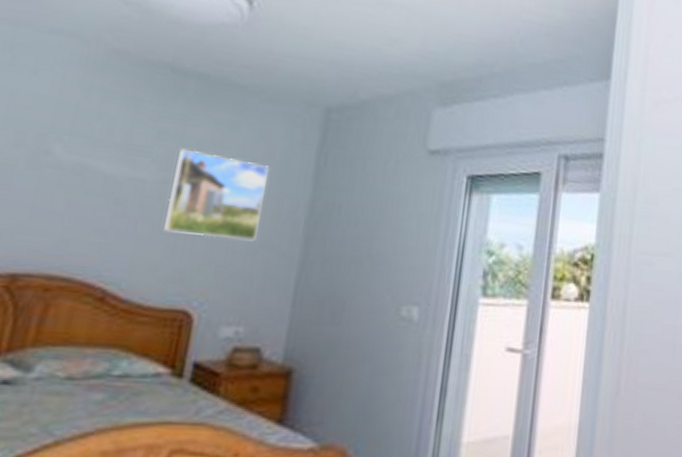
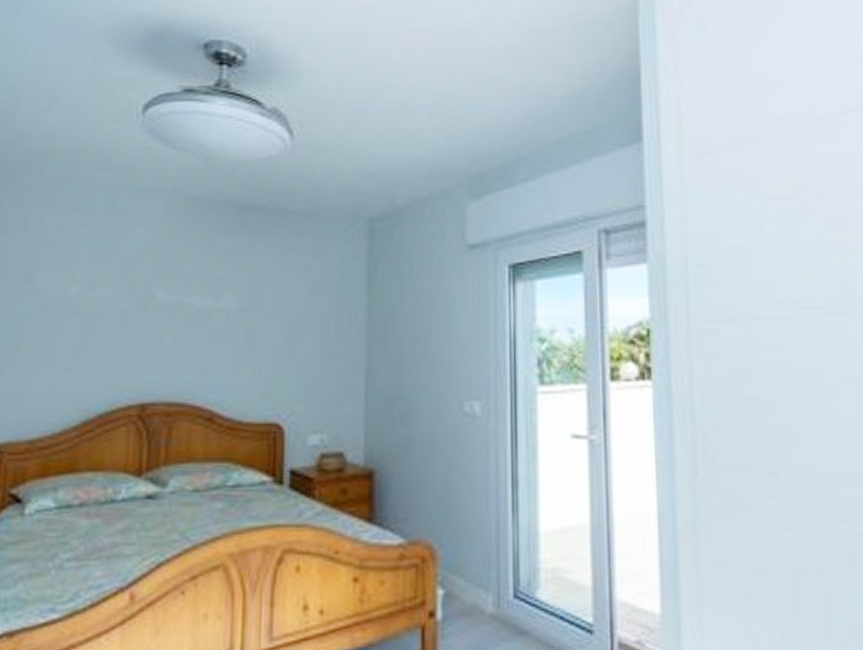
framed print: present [164,148,269,241] -> none [249,276,327,355]

